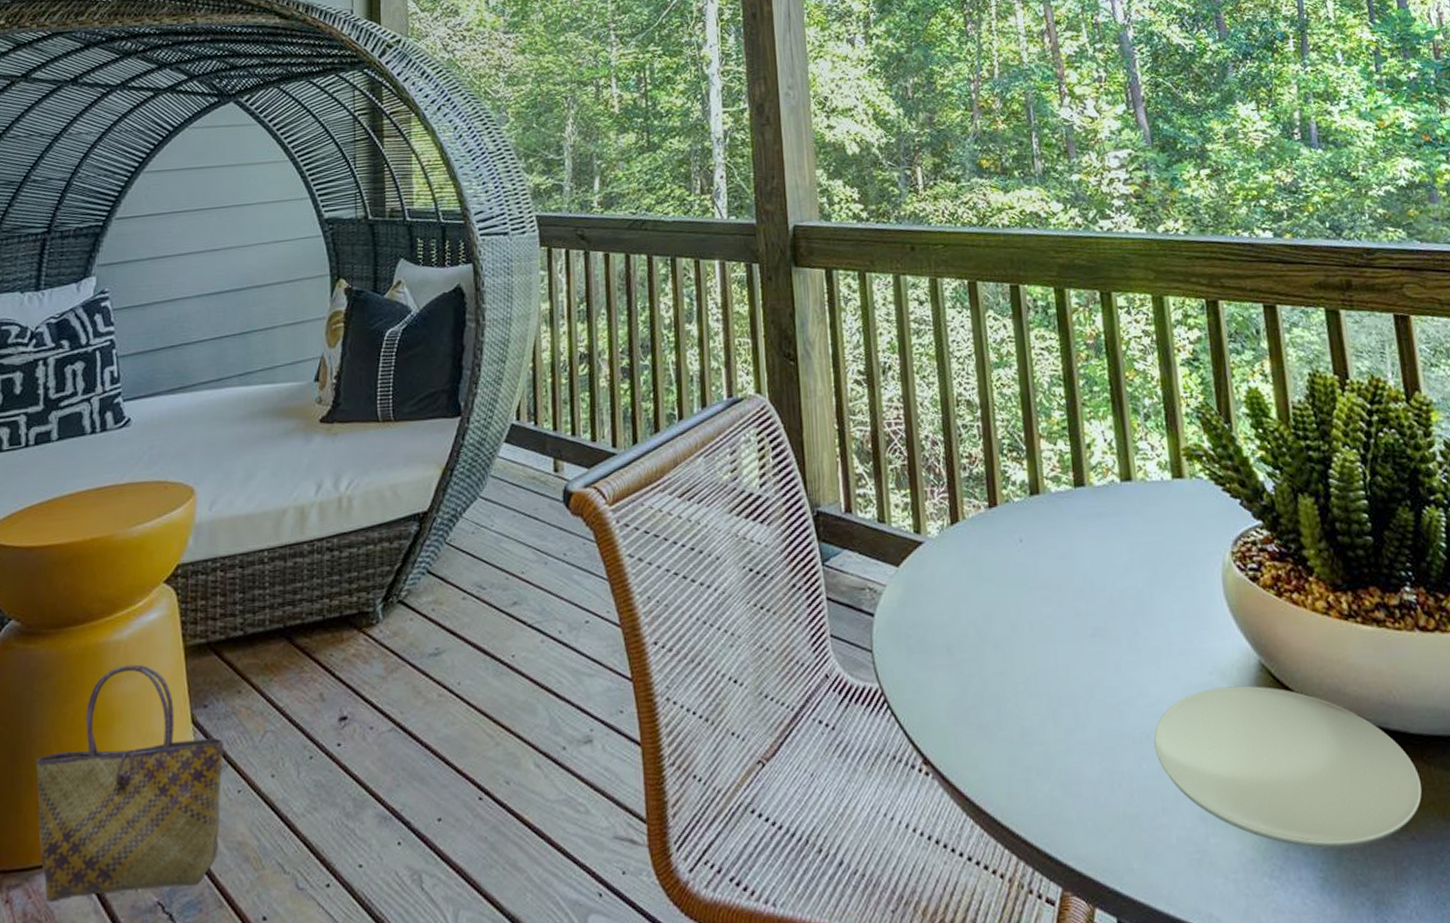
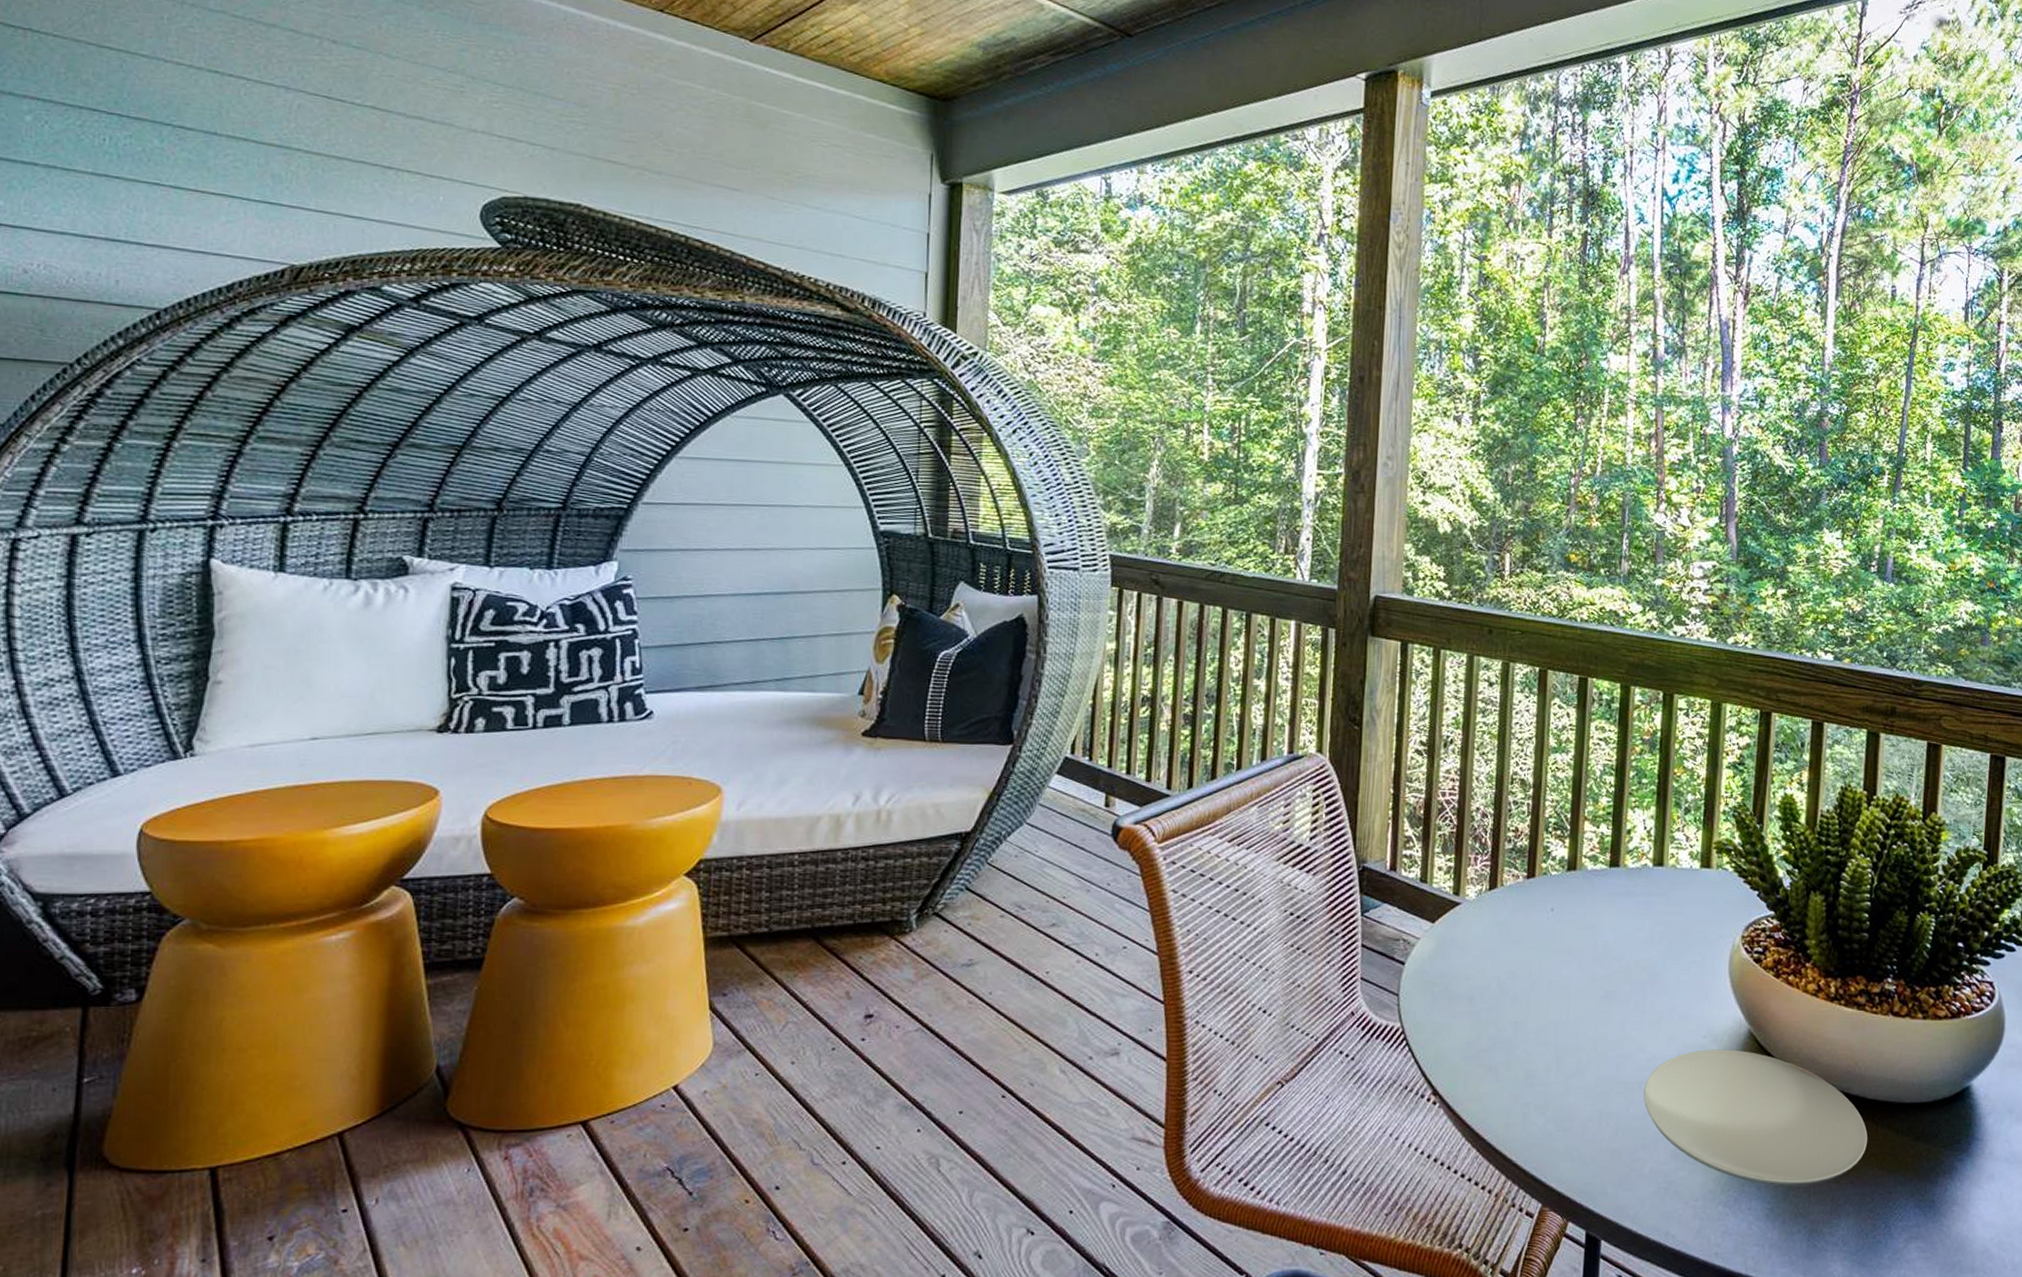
tote bag: present [36,664,223,903] -> none [540,950,742,1162]

